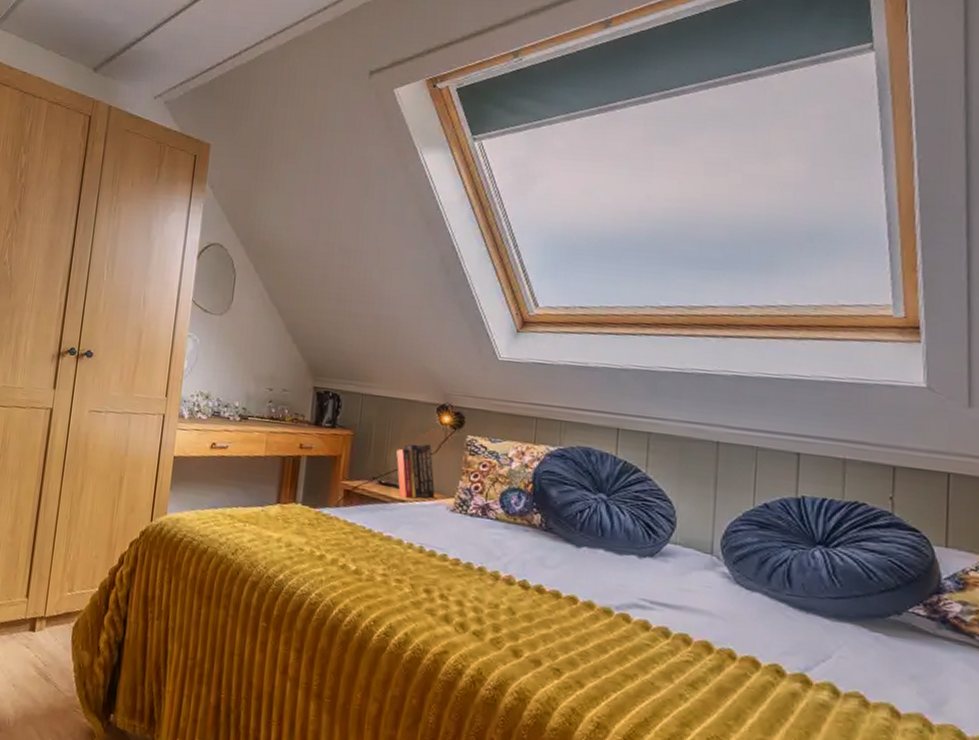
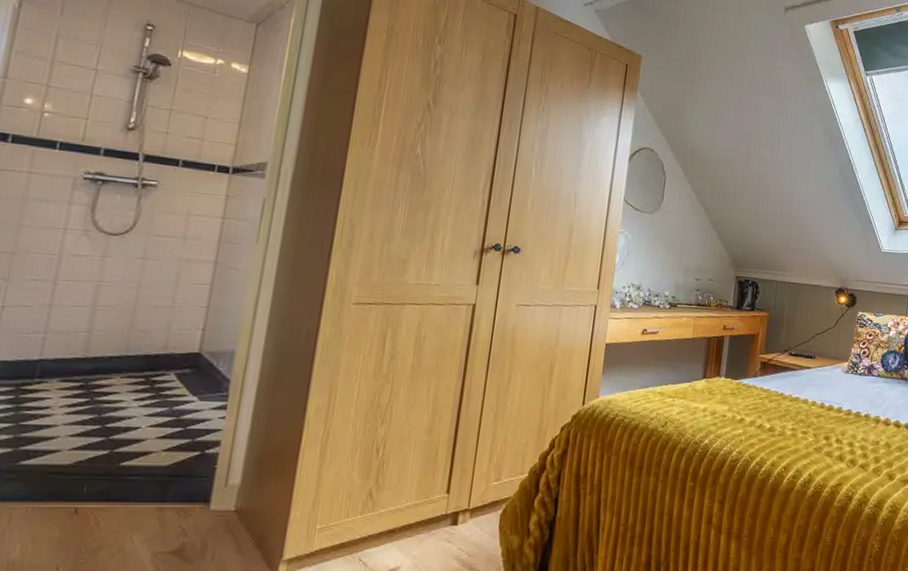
books: present [396,443,435,500] -> none [803,320,834,366]

